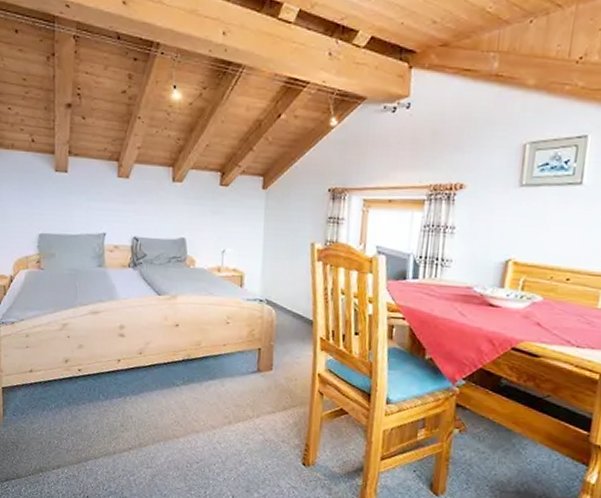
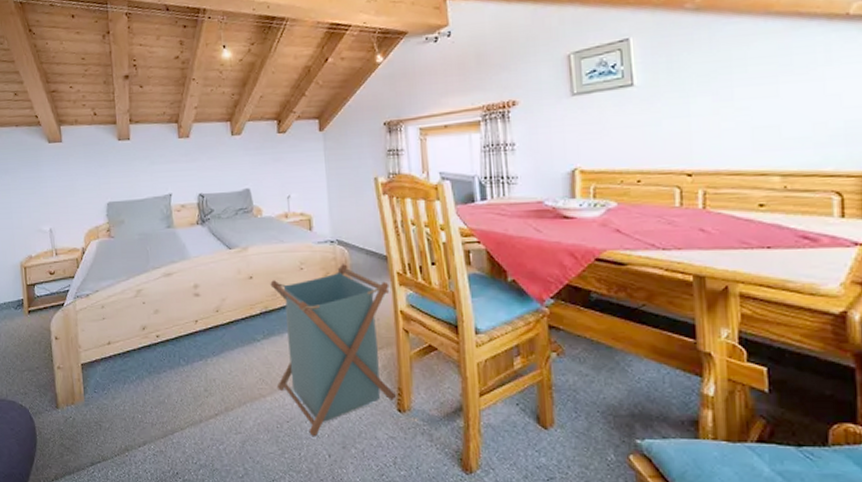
laundry basket: none [192,323,311,478] -> present [270,264,396,436]

